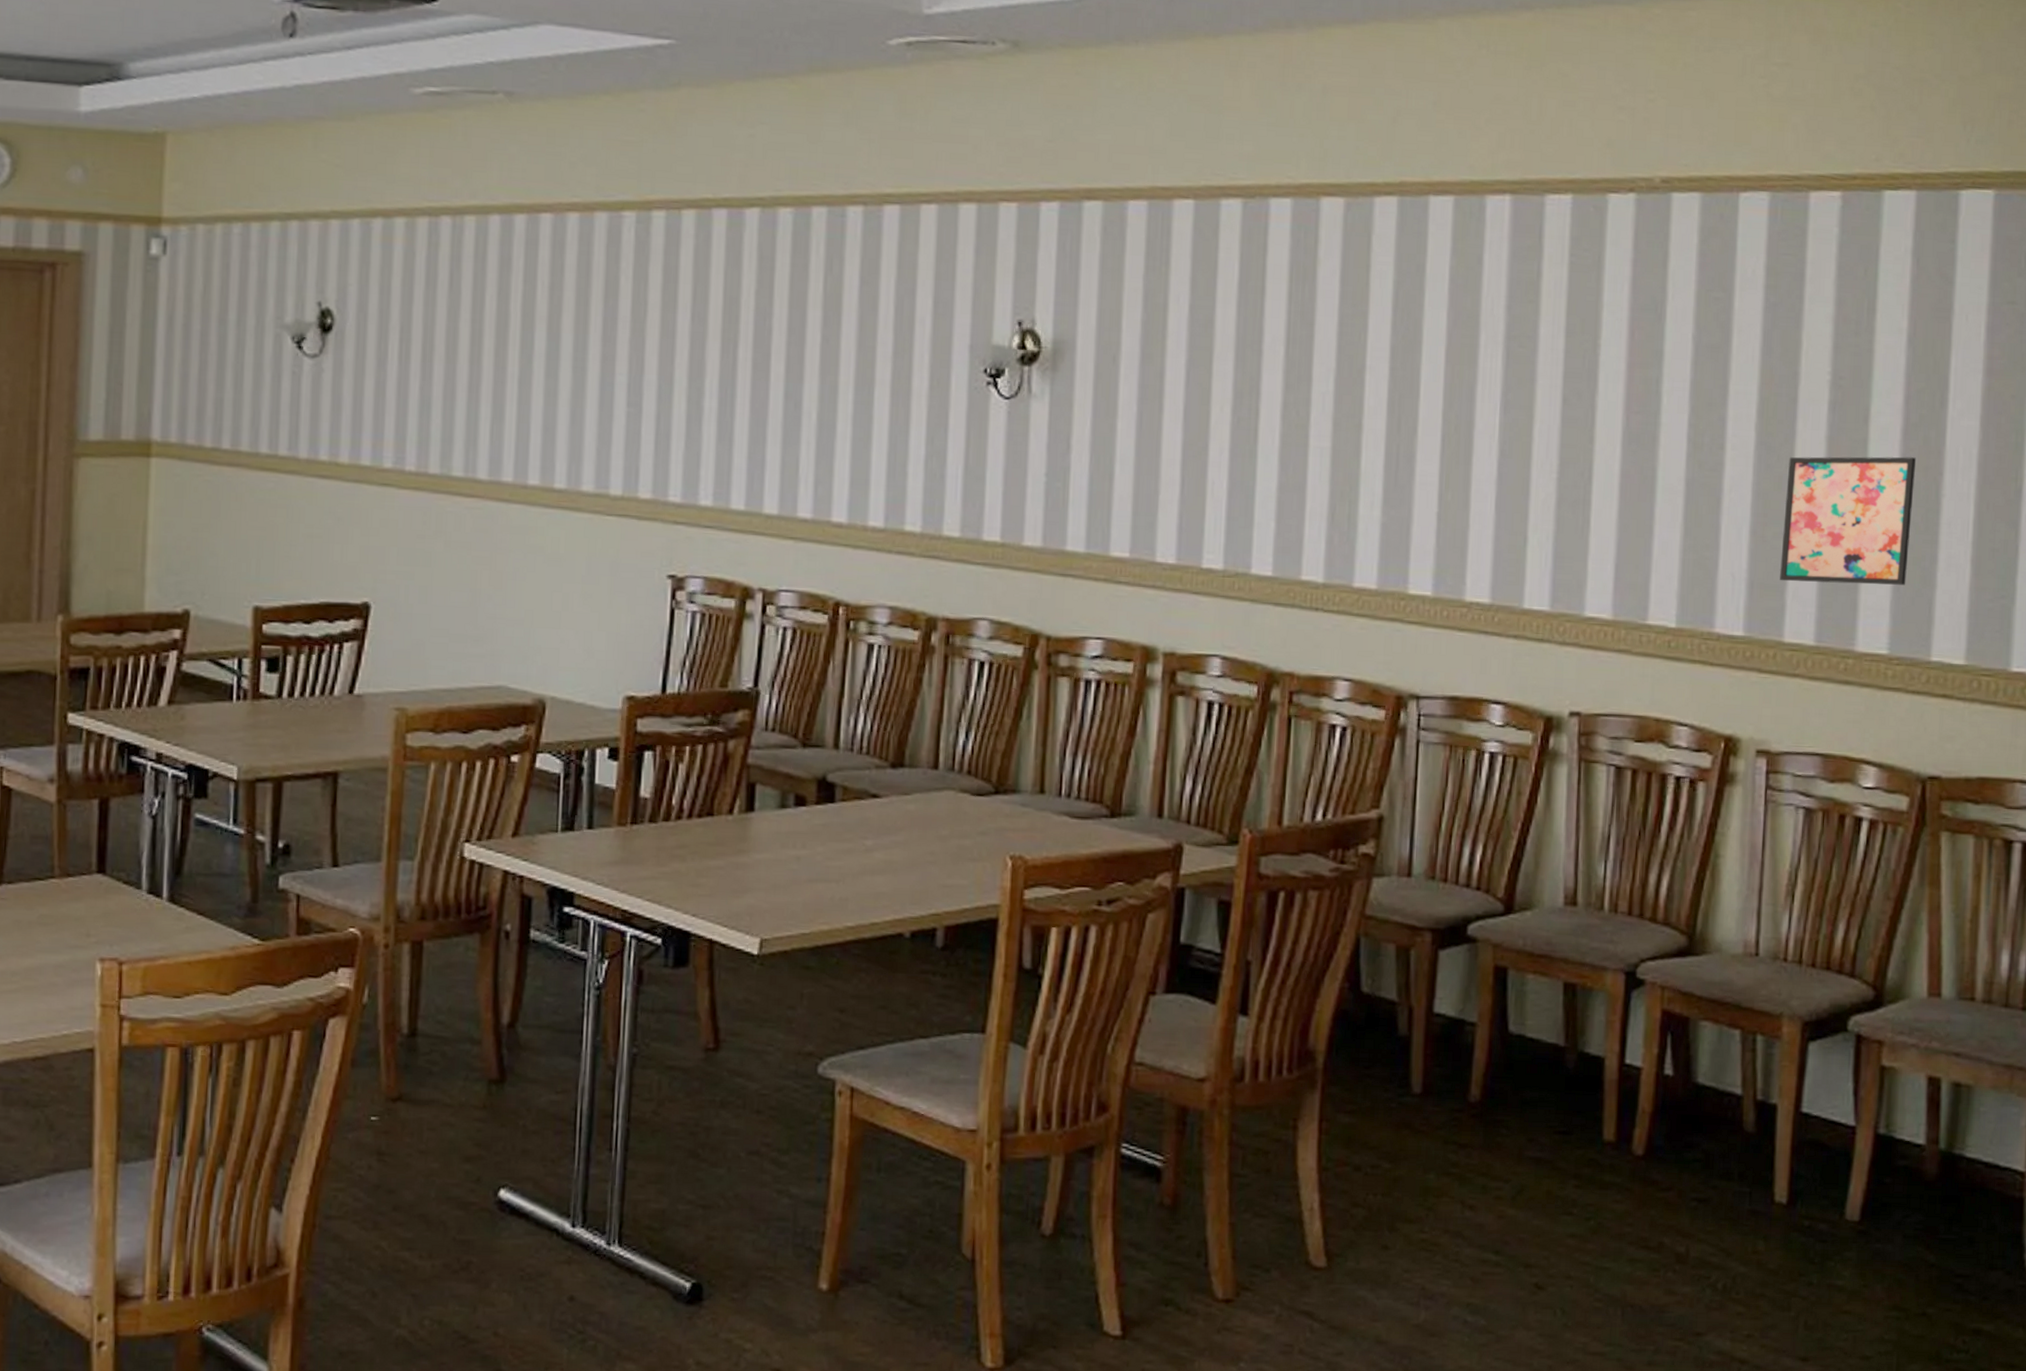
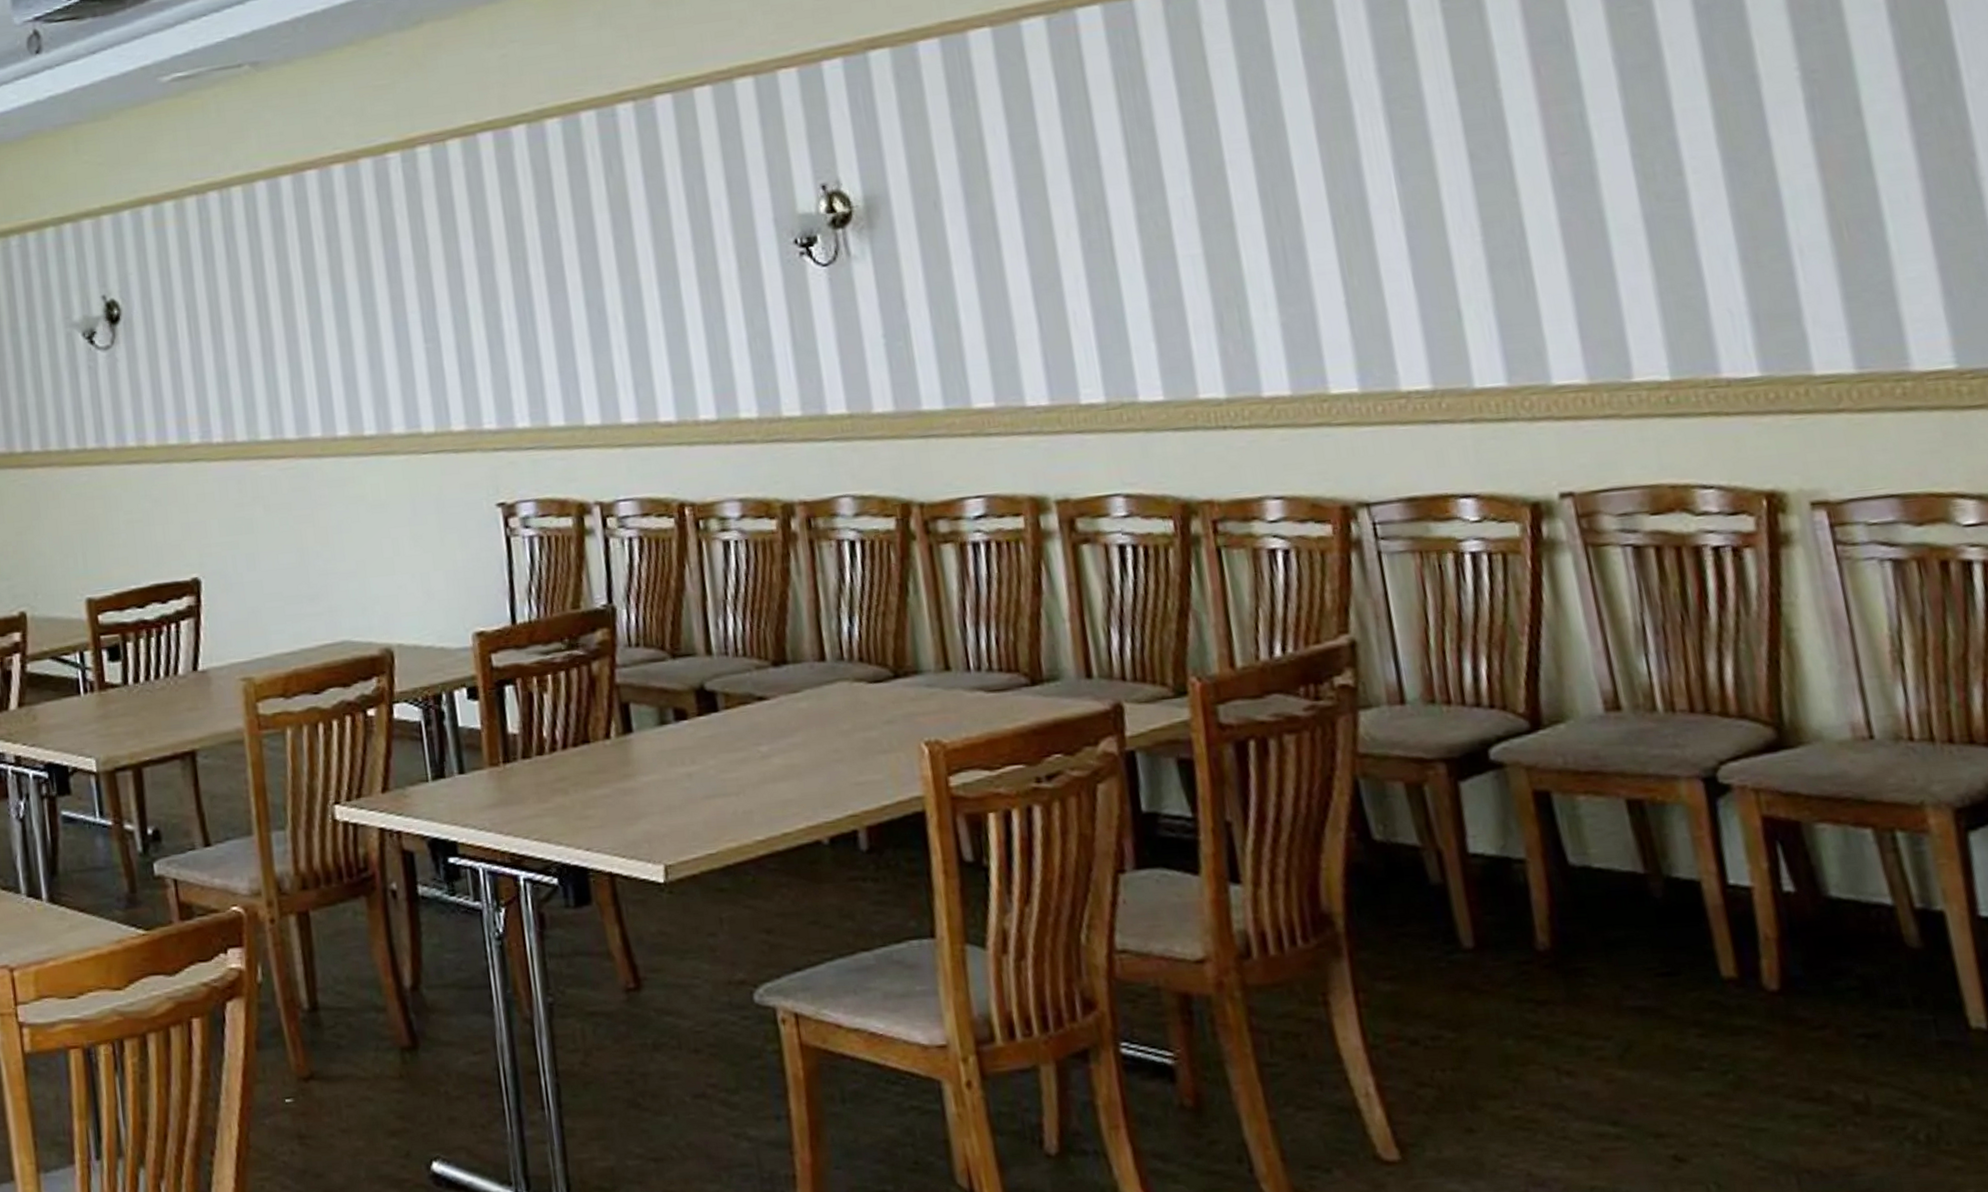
wall art: present [1780,456,1917,585] -> none [1769,142,1959,308]

